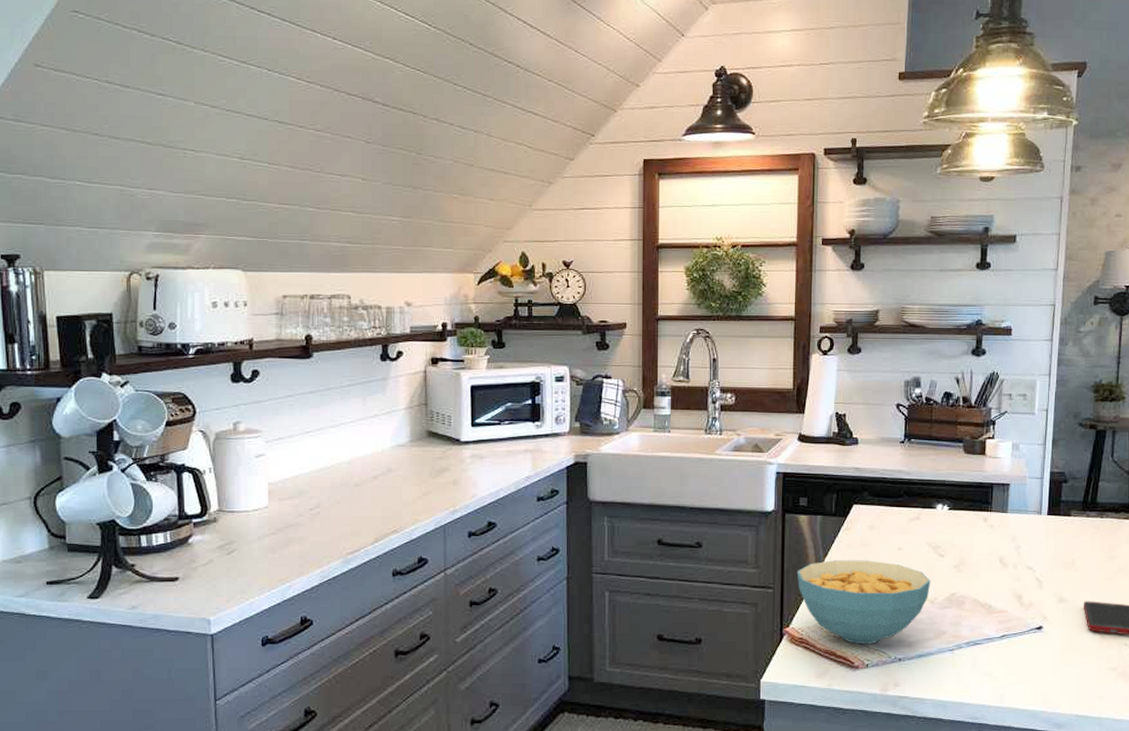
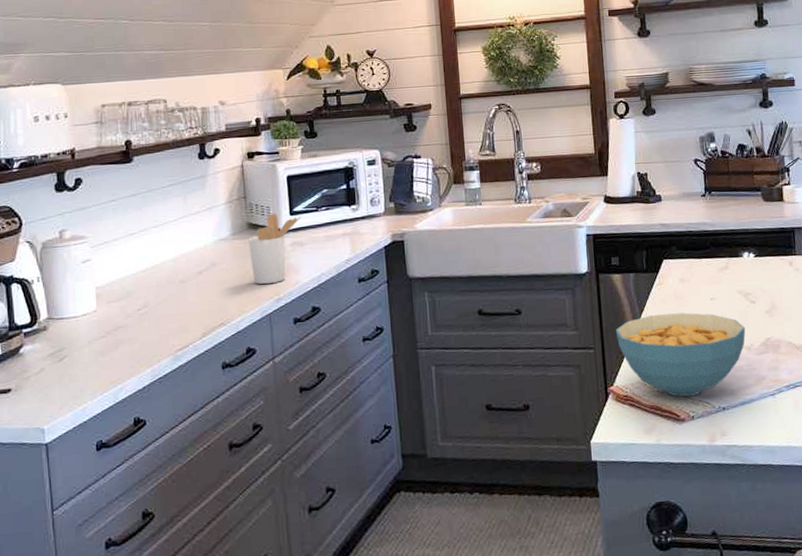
utensil holder: none [427,423,483,495] -> present [249,213,301,285]

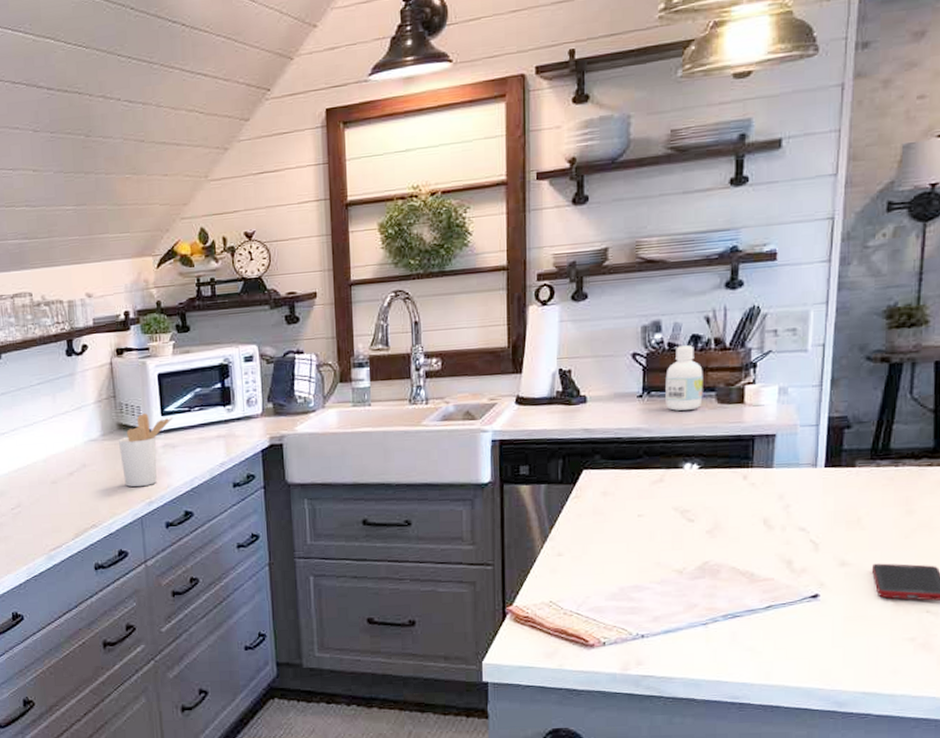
cereal bowl: present [615,312,746,397] -> none [519,529,679,622]
bottle: none [721,153,752,208] -> present [665,345,703,411]

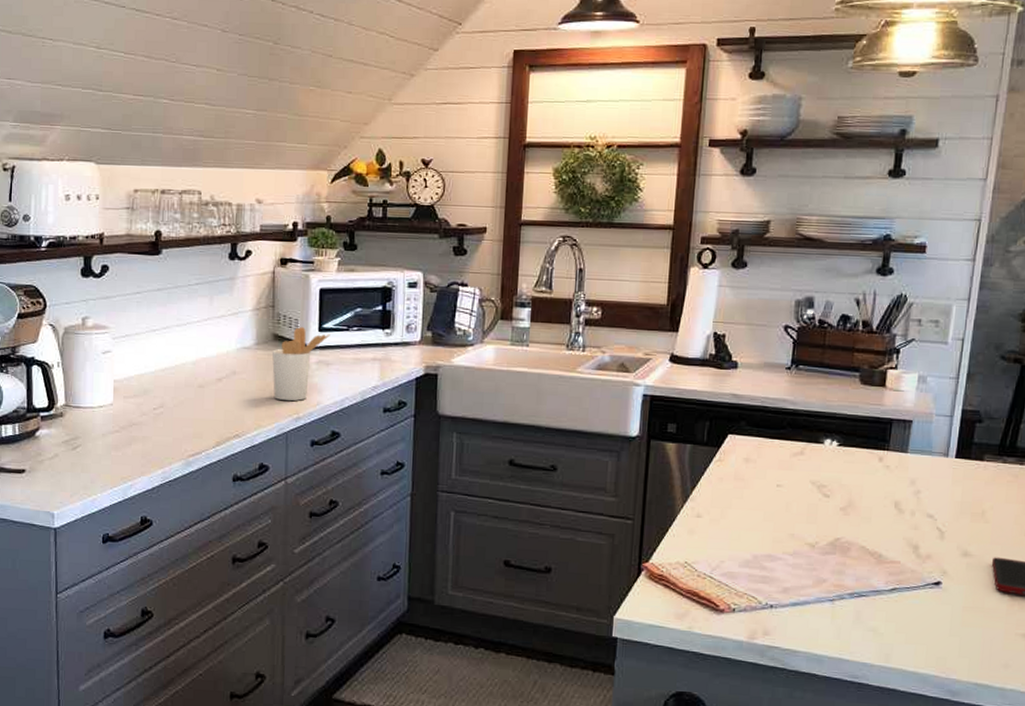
bottle: present [665,345,703,411] -> none [812,324,850,387]

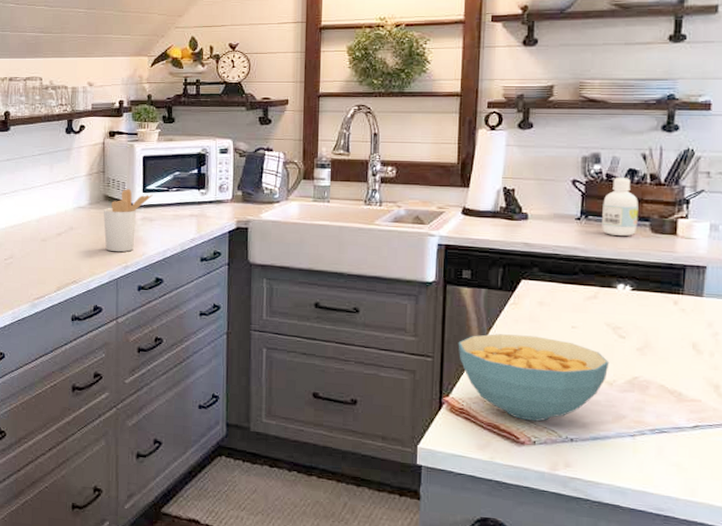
cereal bowl: none [660,493,813,588] -> present [458,334,610,422]
bottle: none [812,324,850,387] -> present [602,178,639,236]

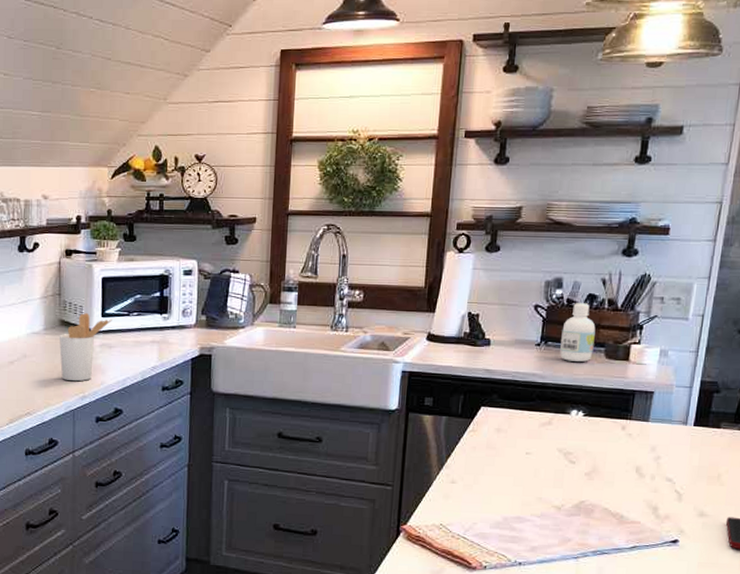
cereal bowl: present [458,334,610,422] -> none [417,461,559,547]

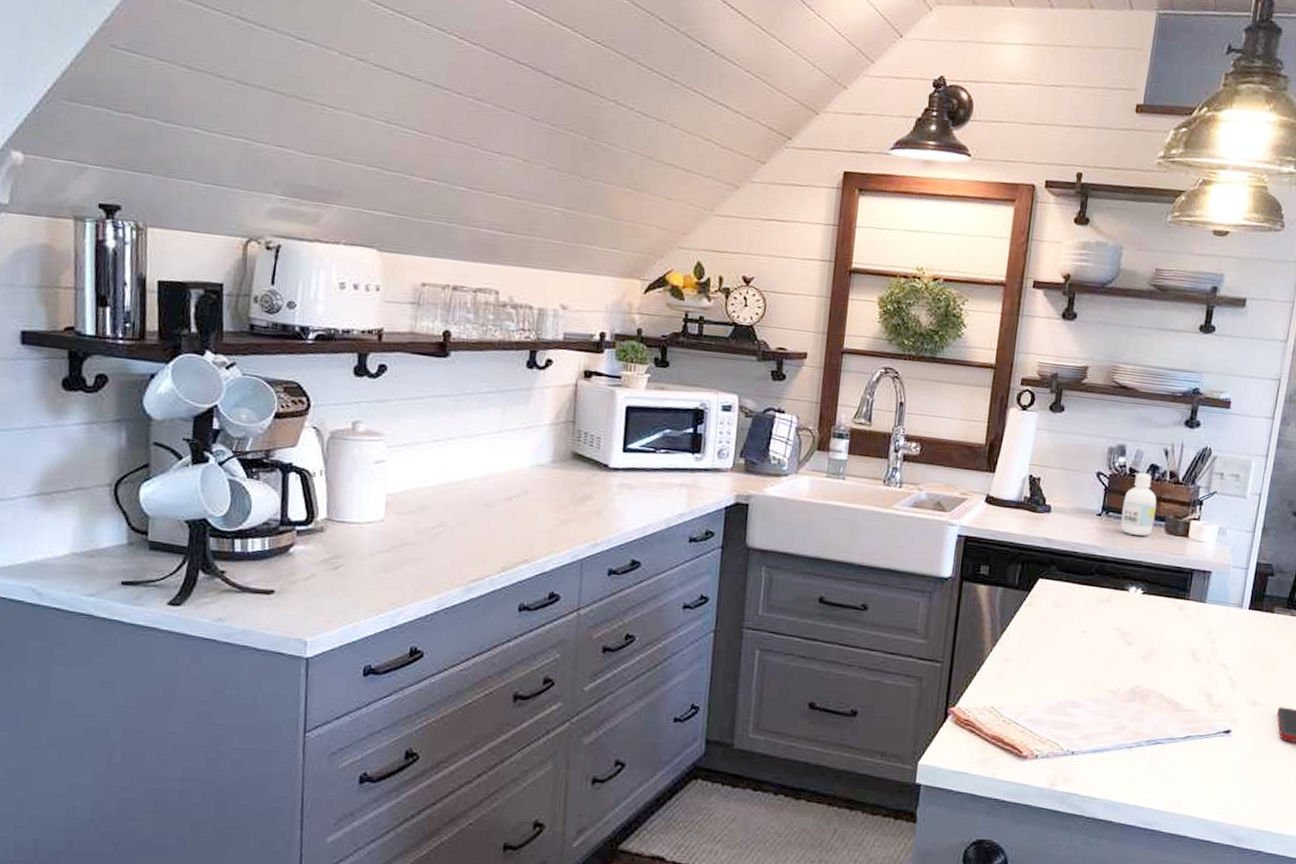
utensil holder: present [59,313,112,382] -> none [569,446,635,526]

